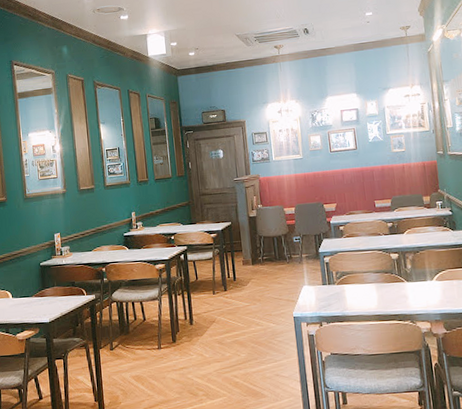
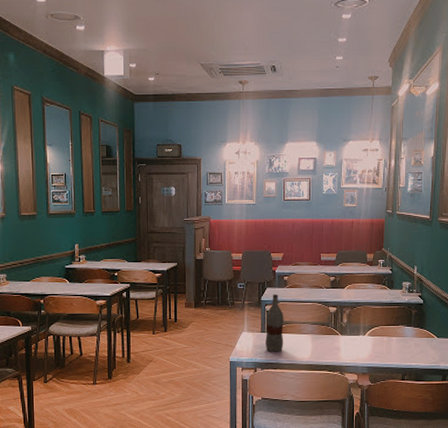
bottle: none [325,245,348,305] -> present [265,294,284,352]

